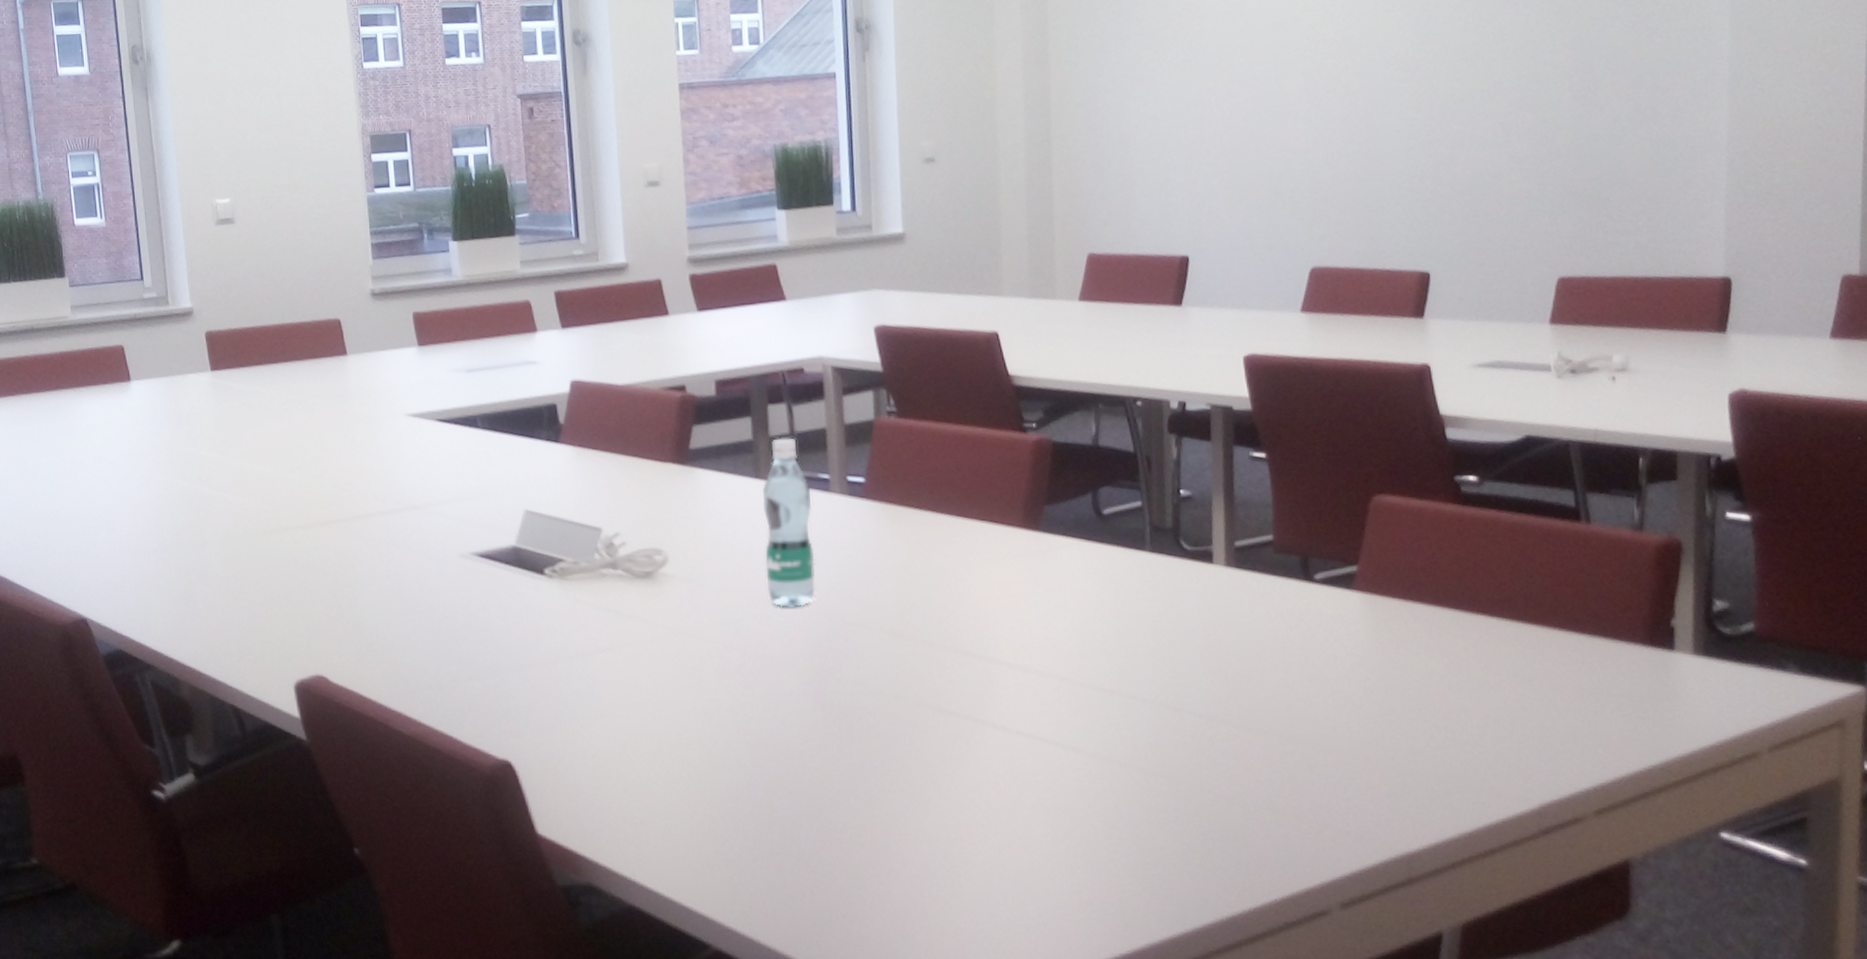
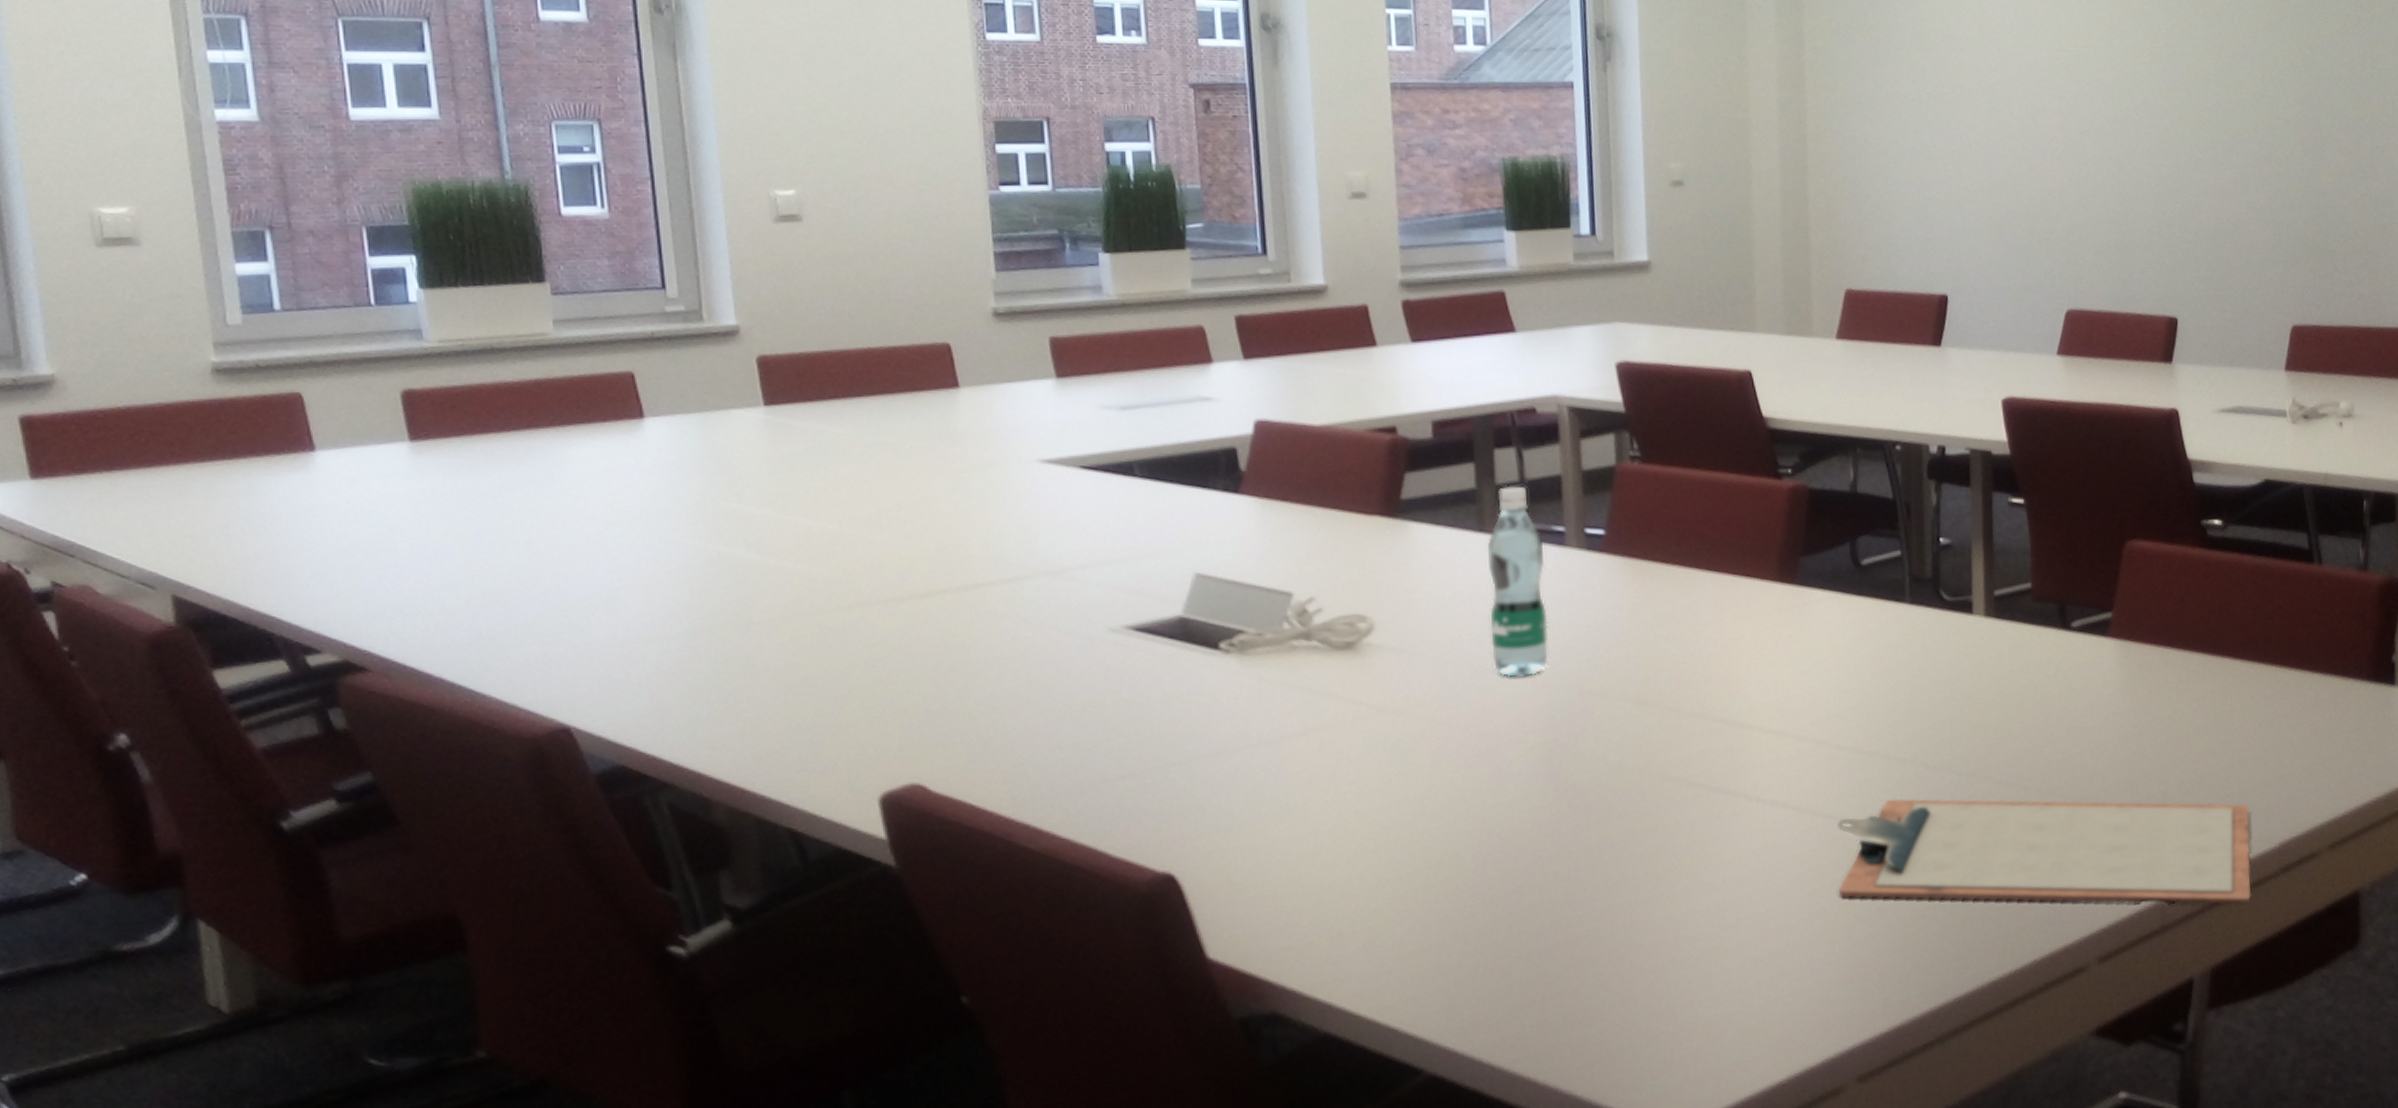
clipboard: none [1079,736,1507,863] -> present [1837,799,2251,905]

